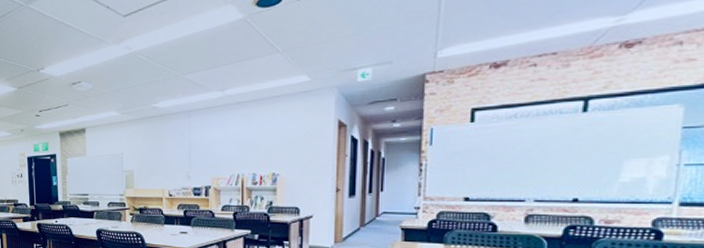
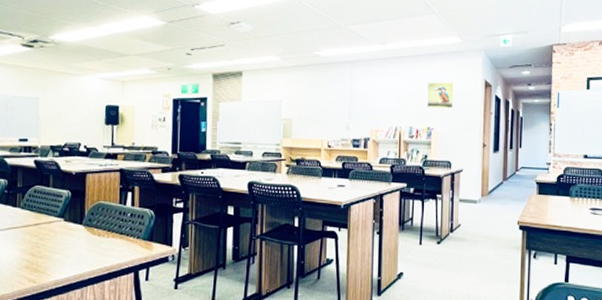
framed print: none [272,124,303,153] -> present [427,81,455,109]

